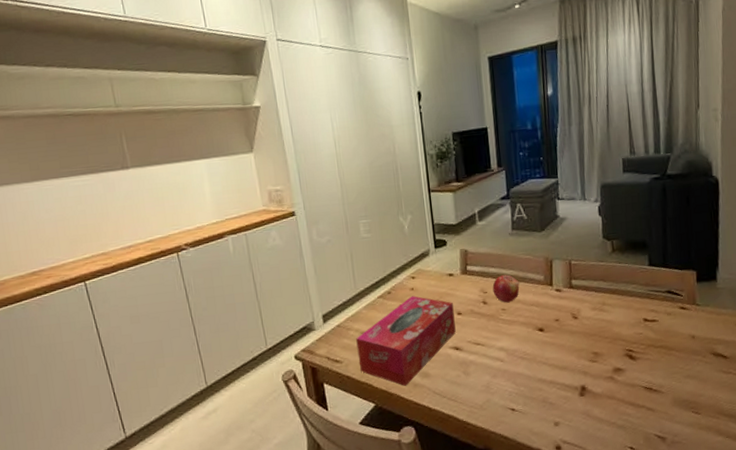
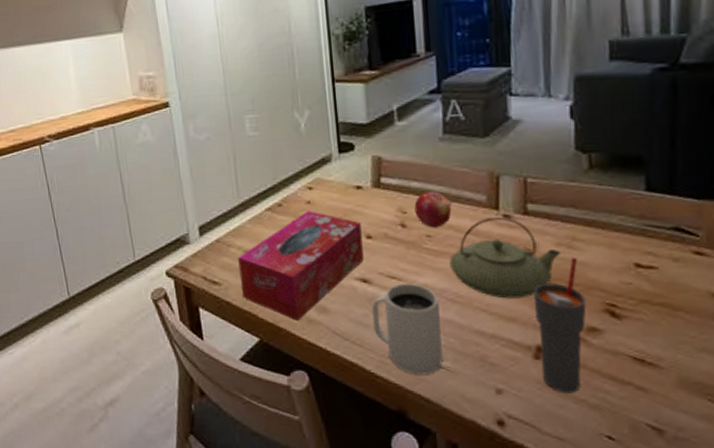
mug: none [463,347,516,419] -> present [372,283,443,375]
teapot: none [519,291,596,353] -> present [449,216,561,299]
cup: none [577,317,614,419] -> present [533,257,587,393]

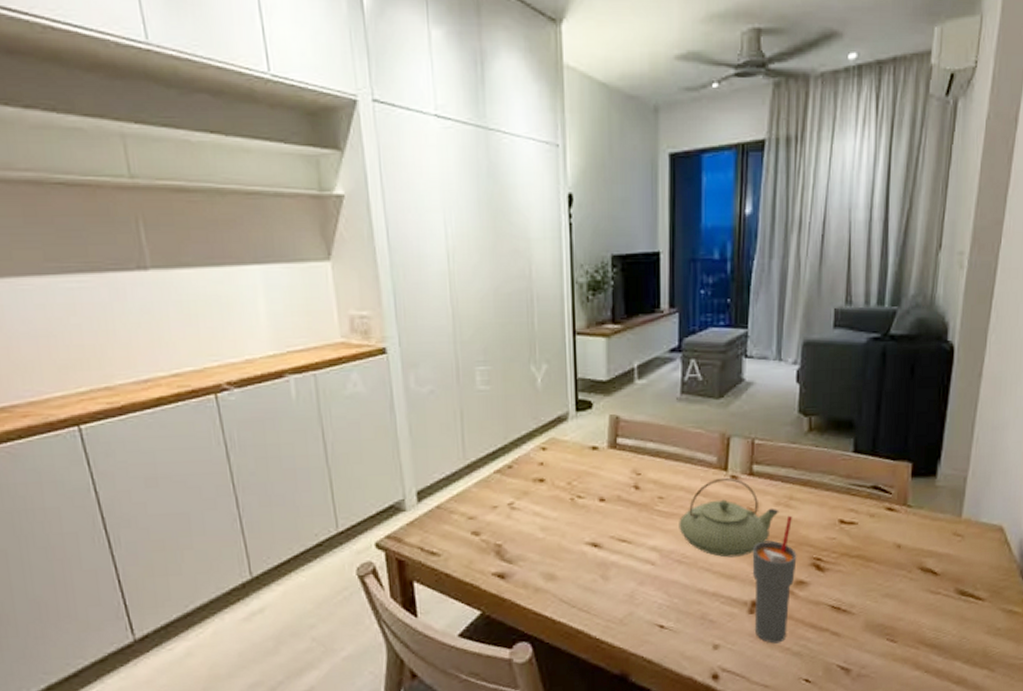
tissue box: present [238,211,364,321] -> none [461,473,595,590]
mug: present [372,283,443,375] -> none [601,545,667,638]
fruit: present [414,191,452,228] -> none [649,452,684,490]

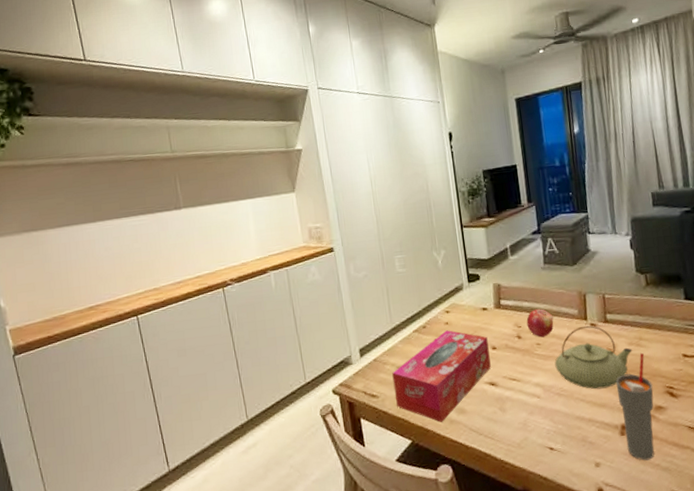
tissue box: none [461,473,595,590] -> present [392,330,491,422]
fruit: none [649,452,684,490] -> present [526,309,554,338]

